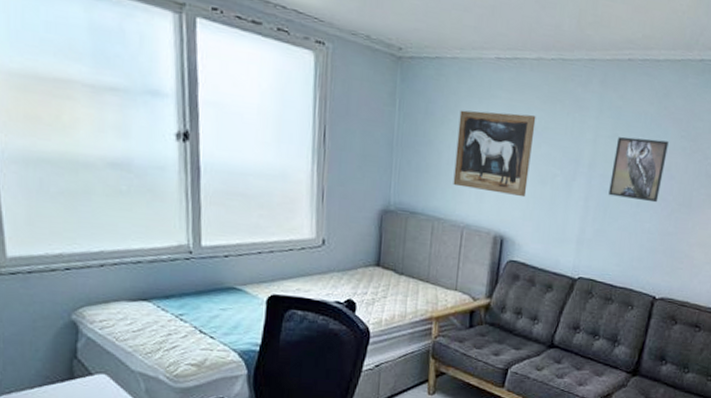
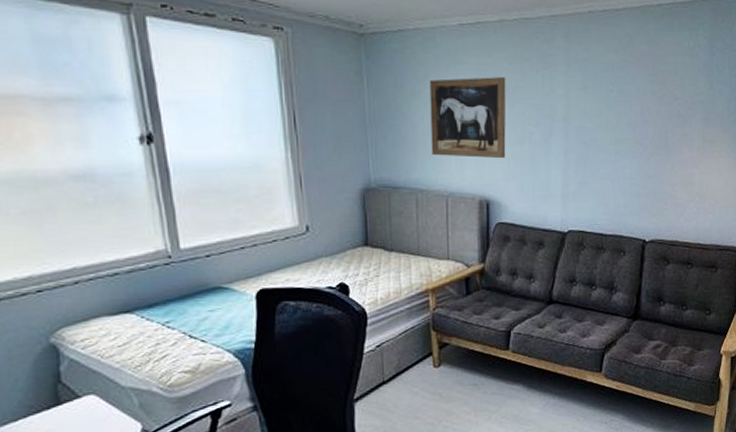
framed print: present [608,136,669,203] -> none [587,87,638,148]

